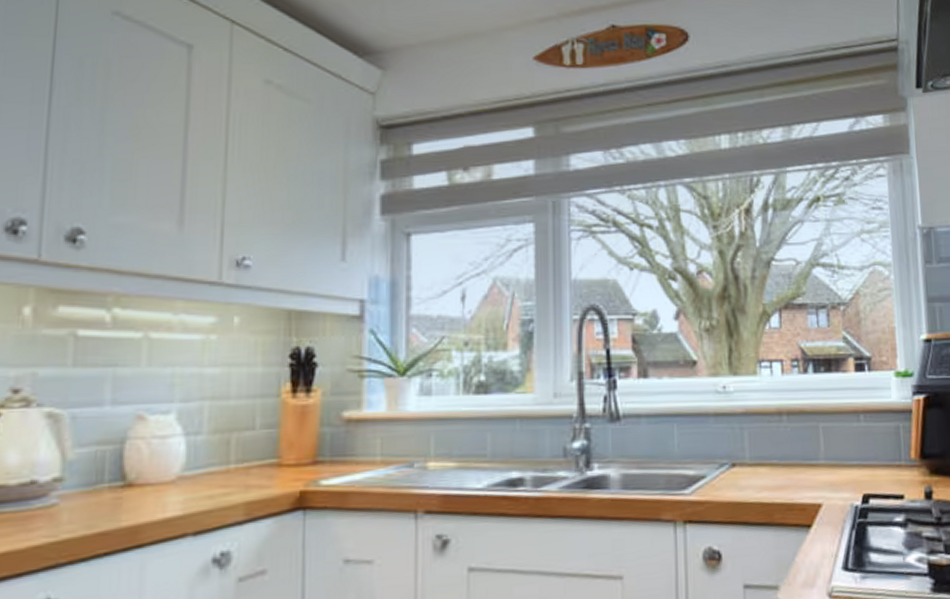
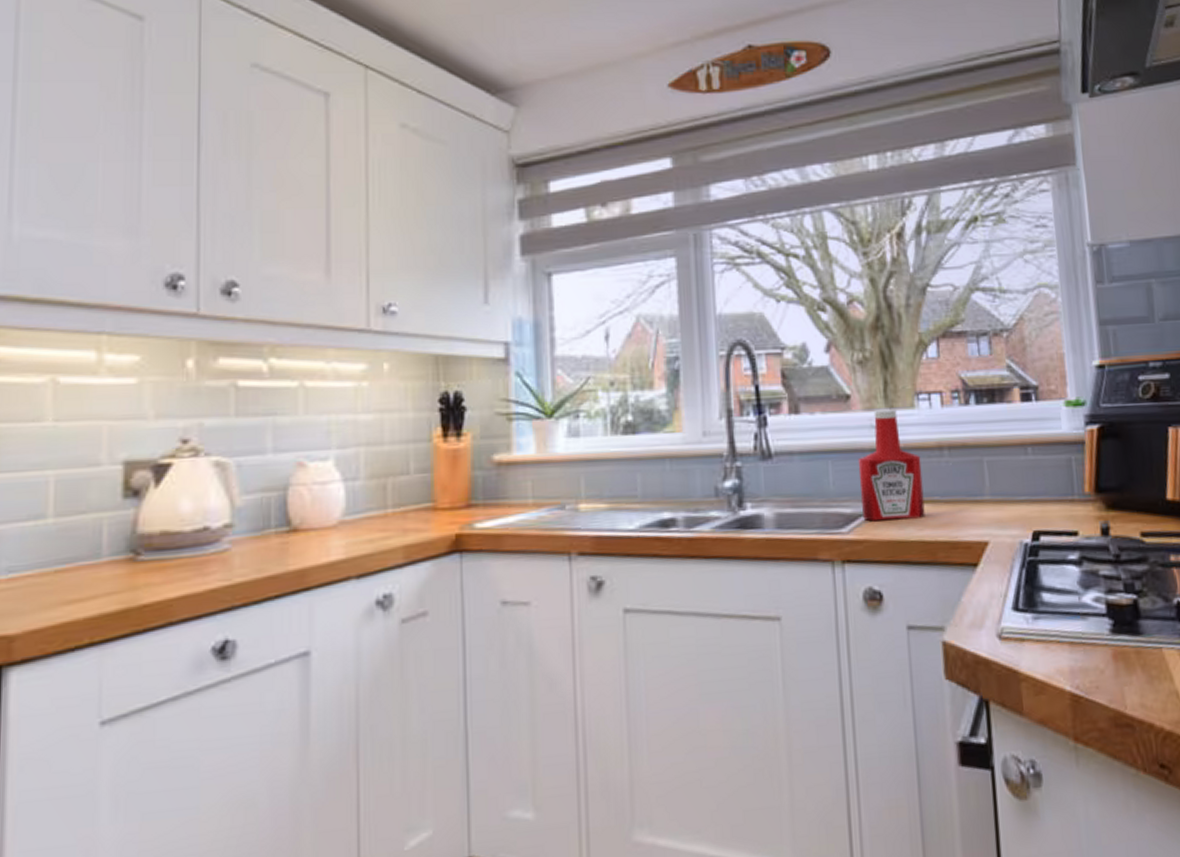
ketchup bottle: none [702,375,764,484] -> present [858,409,925,522]

